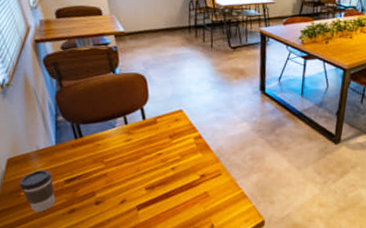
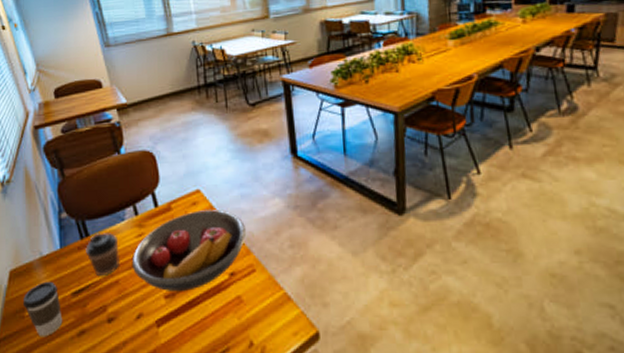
coffee cup: none [79,135,110,170] -> present [85,233,121,277]
fruit bowl: none [119,126,218,185] -> present [131,210,247,291]

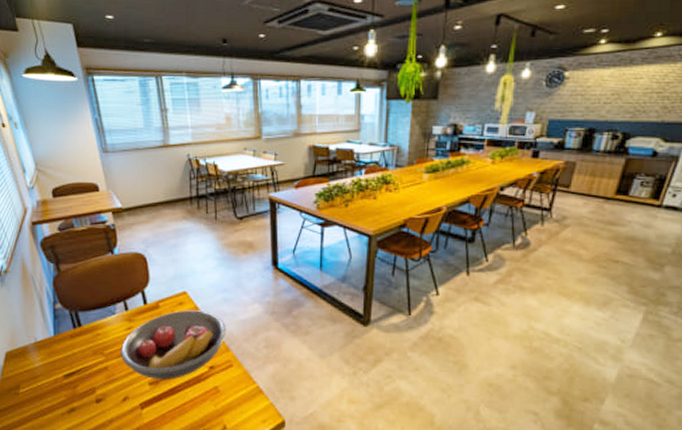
coffee cup: present [22,281,63,337] -> none [17,363,55,412]
coffee cup: present [85,233,121,277] -> none [78,324,110,363]

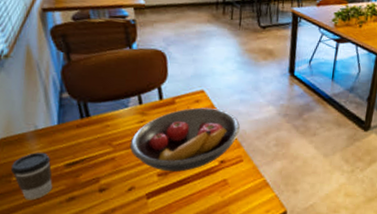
coffee cup: none [17,363,55,412] -> present [10,152,53,201]

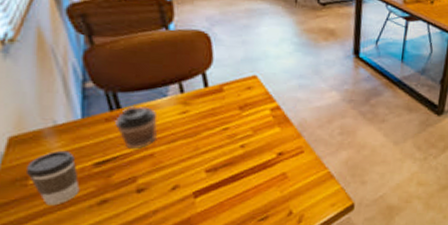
coffee cup: none [84,115,119,153] -> present [115,106,158,150]
fruit bowl: present [129,107,241,172] -> none [171,95,300,166]

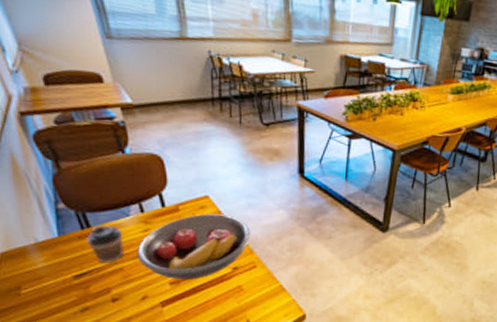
coffee cup: present [25,150,80,206] -> none [17,264,64,312]
fruit bowl: none [171,95,300,166] -> present [137,214,251,280]

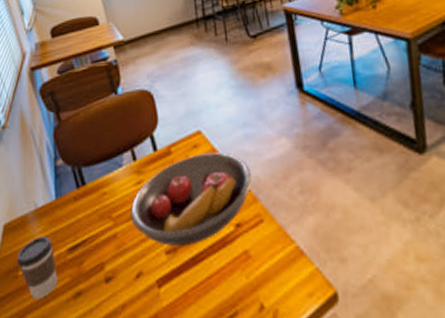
coffee cup: none [17,264,64,312] -> present [16,236,58,300]
coffee cup: present [87,225,125,264] -> none [82,180,119,231]

